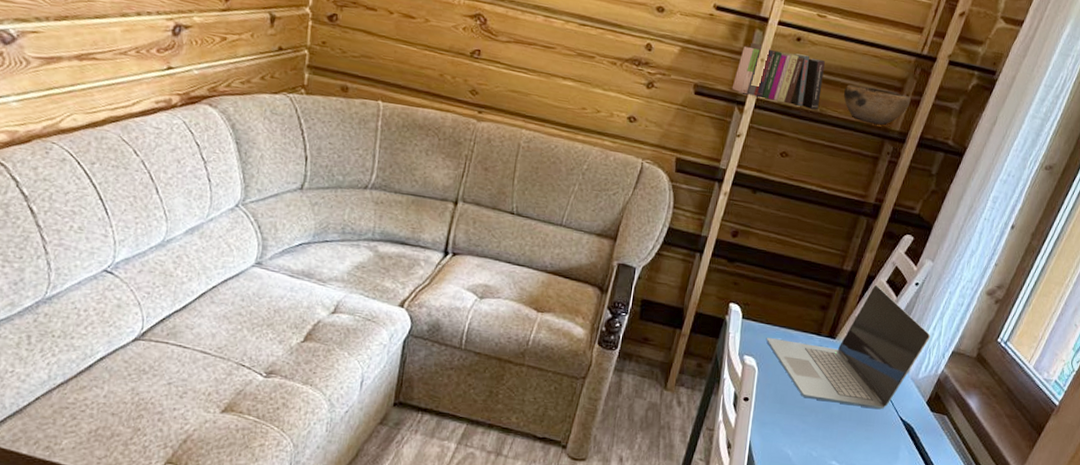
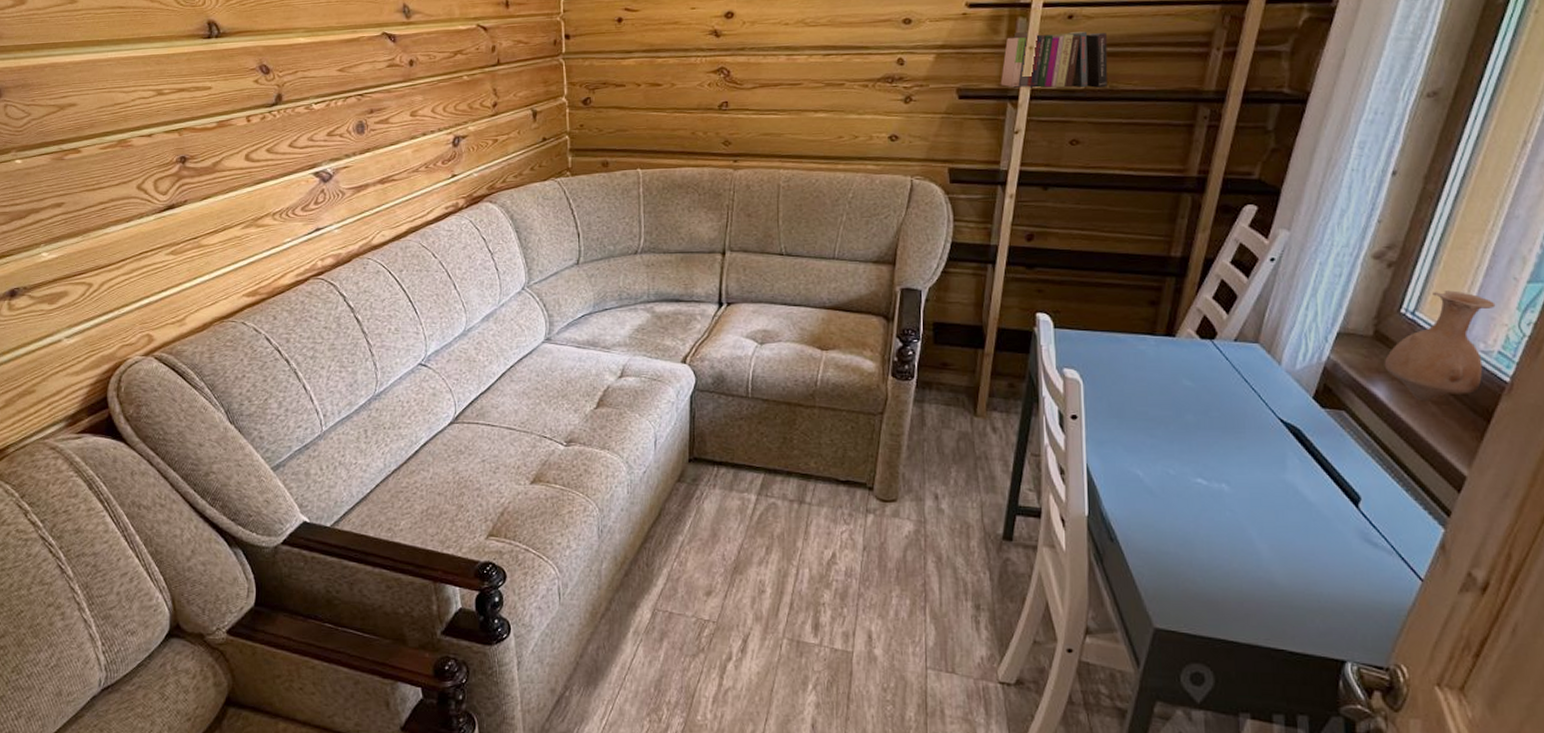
laptop: present [766,284,931,410] -> none [1087,267,1303,413]
decorative bowl: present [844,85,911,126] -> none [1136,48,1224,89]
vase: none [979,328,1060,414] -> present [1384,290,1496,400]

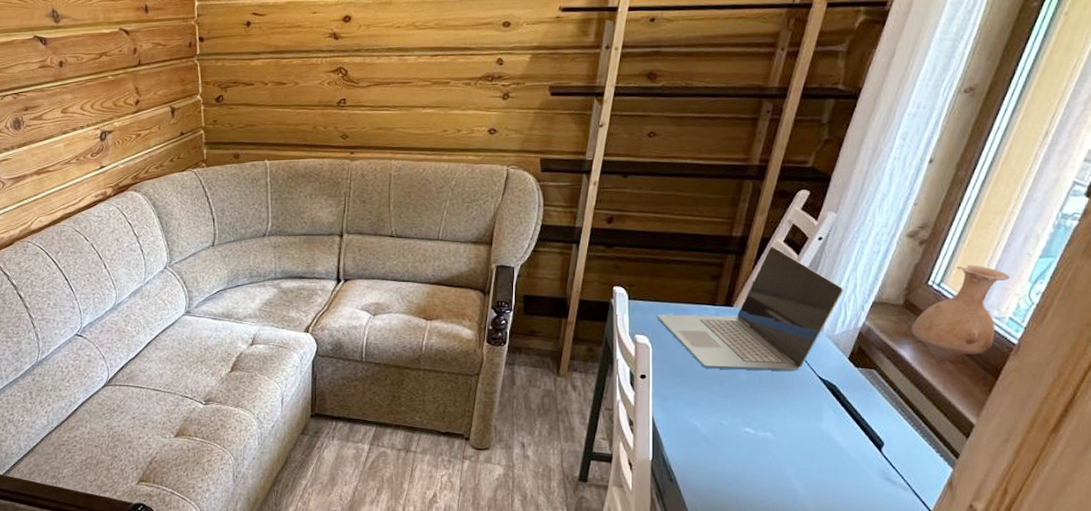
books: present [1000,31,1108,88] -> none [588,33,684,86]
laptop: none [1087,267,1303,413] -> present [656,246,844,372]

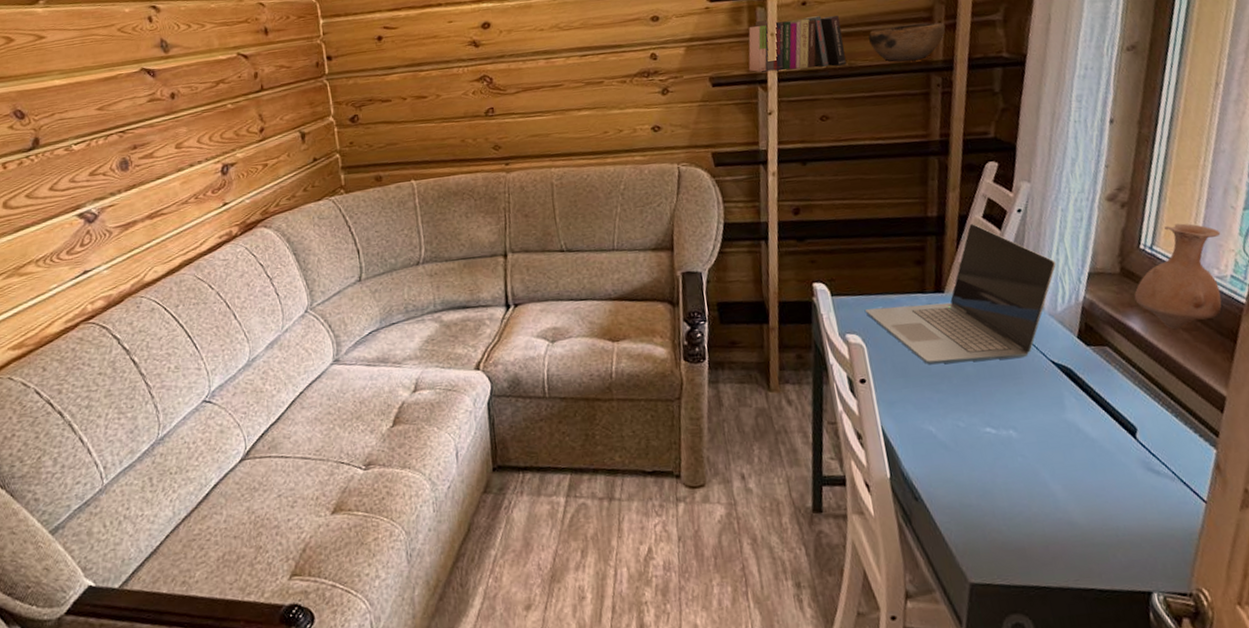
books: none [588,33,684,86] -> present [748,16,847,73]
decorative bowl: none [710,49,787,86] -> present [868,22,946,62]

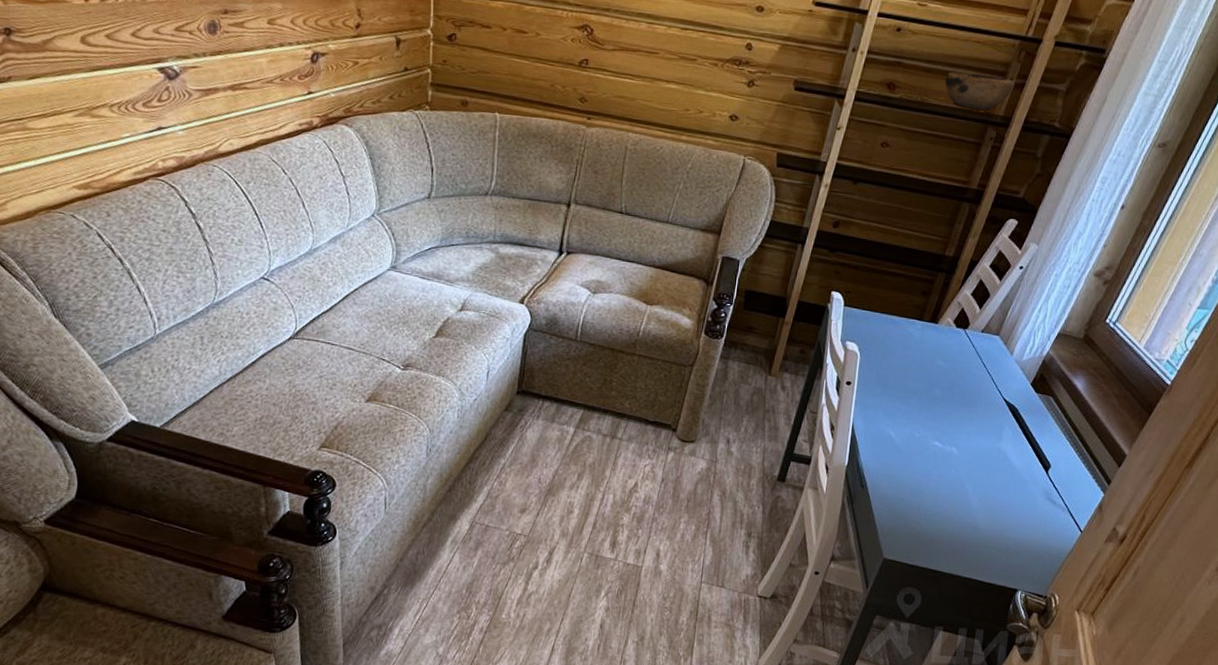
books: present [748,16,847,73] -> none [831,36,926,99]
laptop: present [864,223,1057,365] -> none [867,269,1036,392]
vase: present [1134,223,1222,329] -> none [1086,308,1173,394]

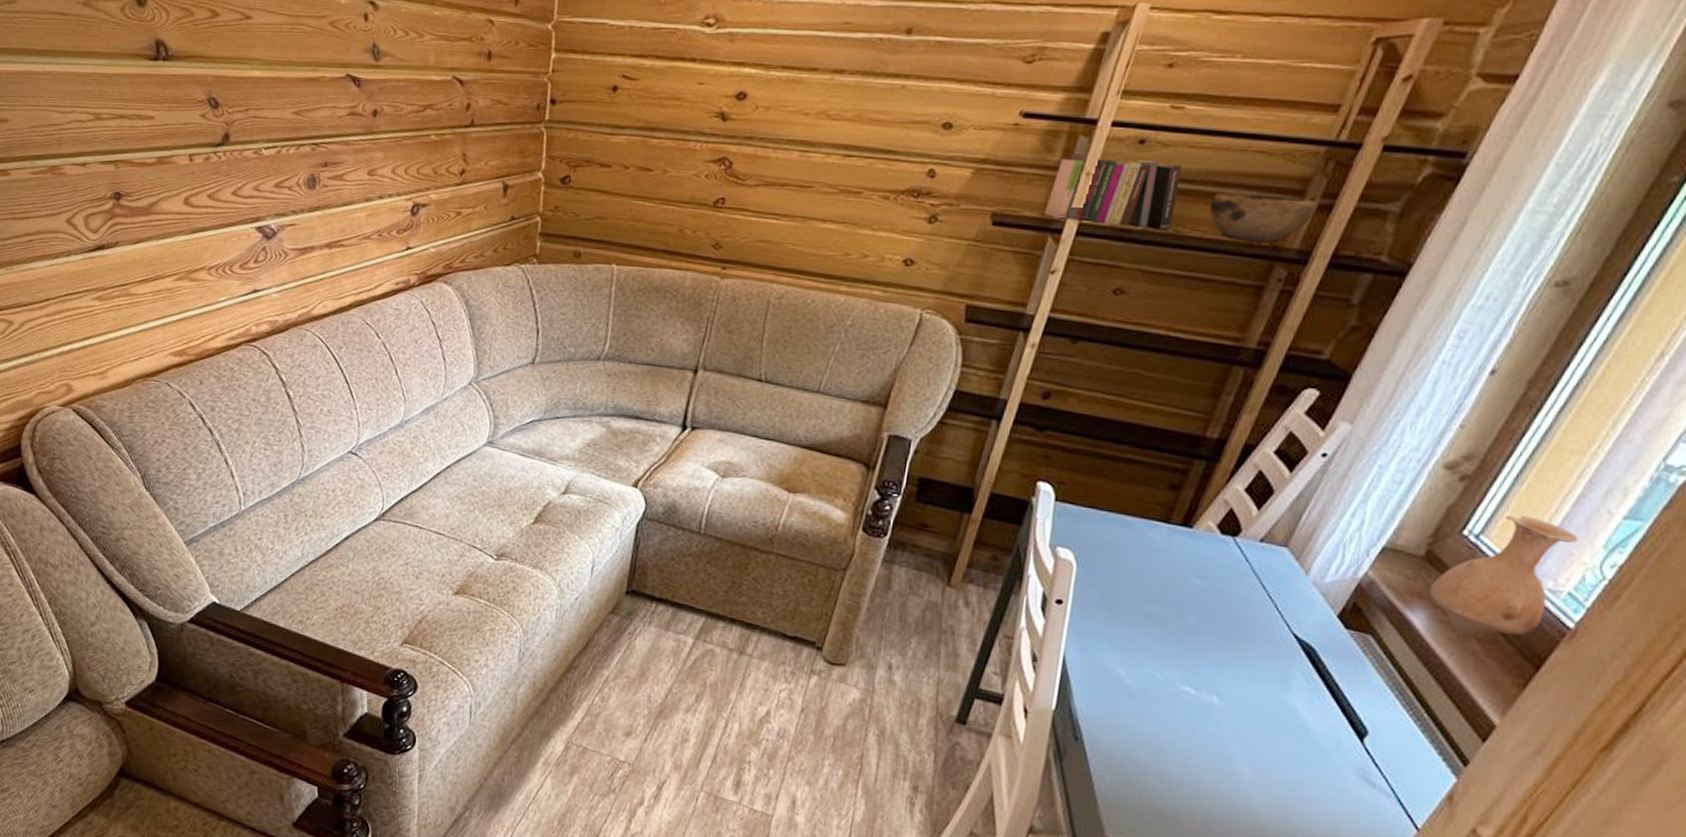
books: none [831,36,926,99] -> present [1043,154,1181,231]
vase: none [1086,308,1173,394] -> present [1429,515,1579,637]

